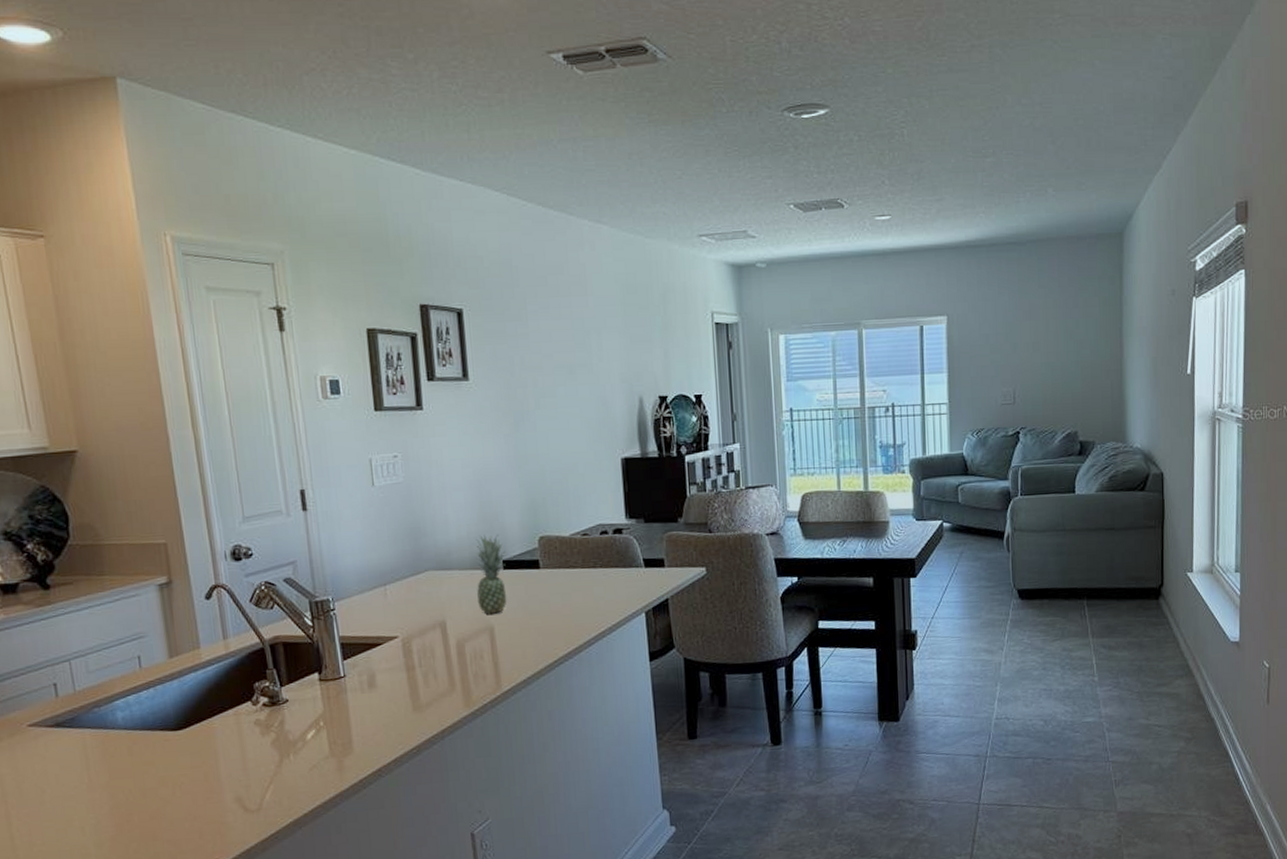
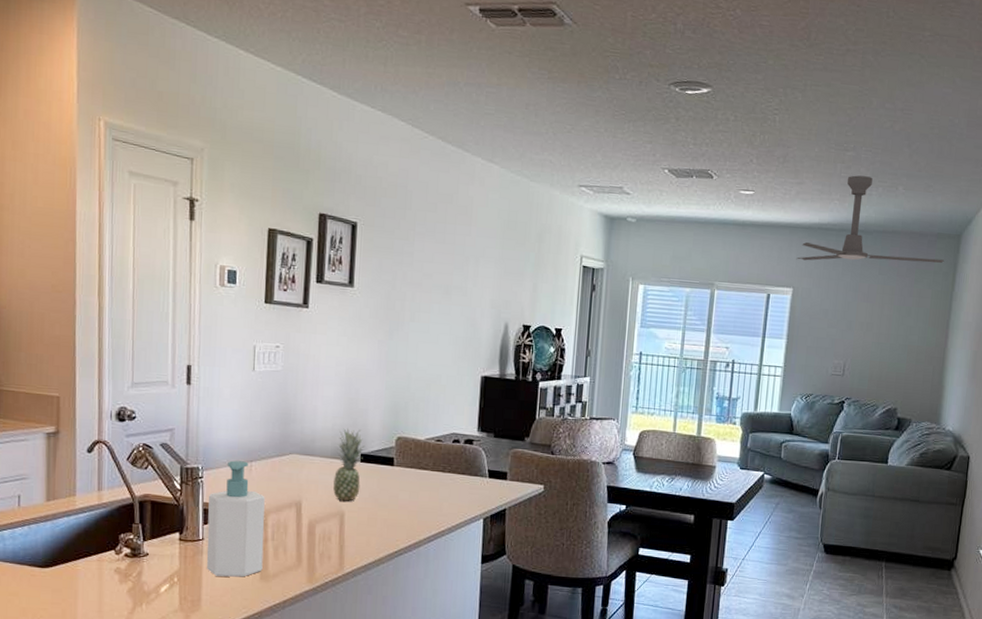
soap bottle: none [344,585,414,714] -> present [206,460,265,577]
ceiling fan: none [946,182,1109,284] -> present [796,175,945,263]

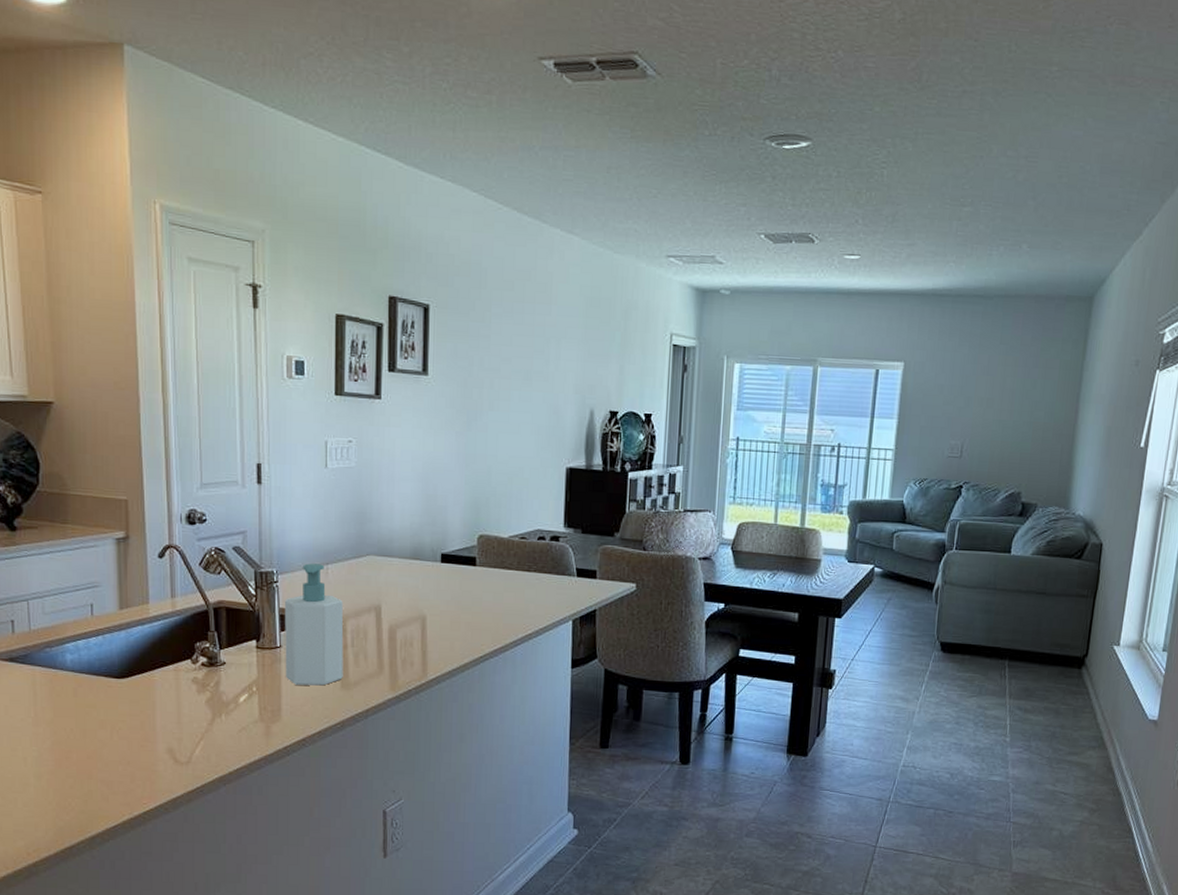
fruit: present [333,427,365,501] -> none [414,526,446,604]
ceiling fan: present [796,175,945,263] -> none [907,233,1075,332]

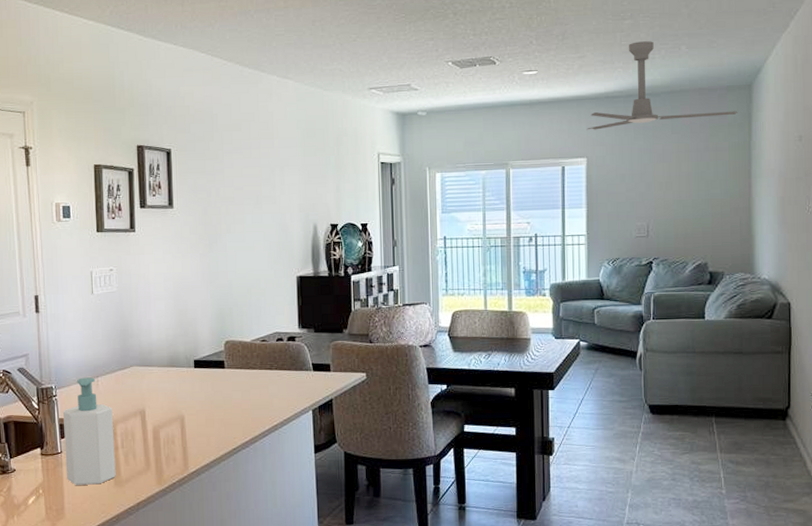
ceiling fan: none [907,233,1075,332] -> present [586,41,738,130]

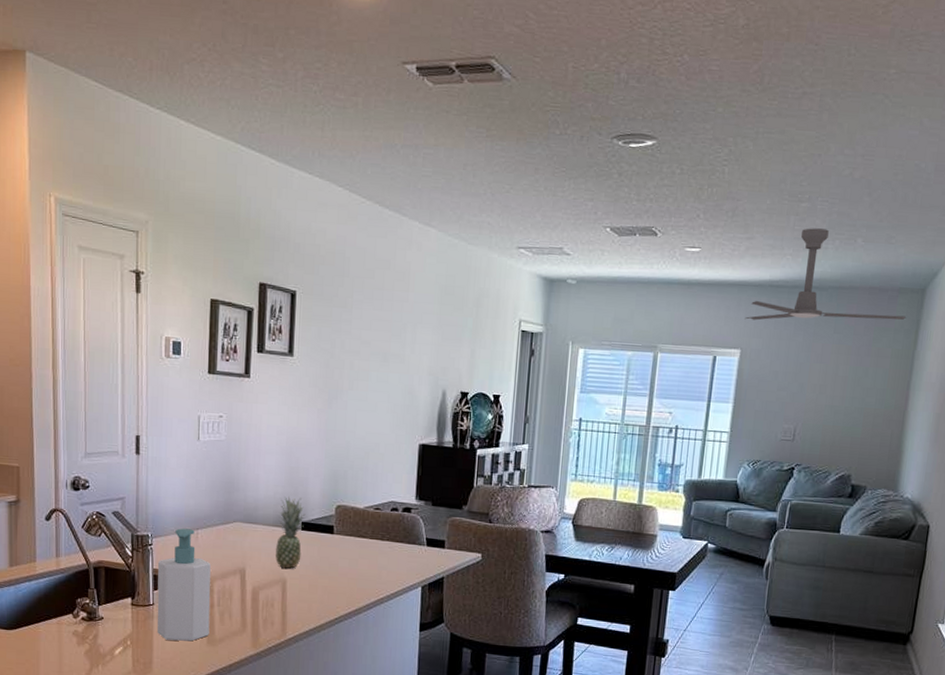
fruit: none [172,337,197,406] -> present [276,496,306,569]

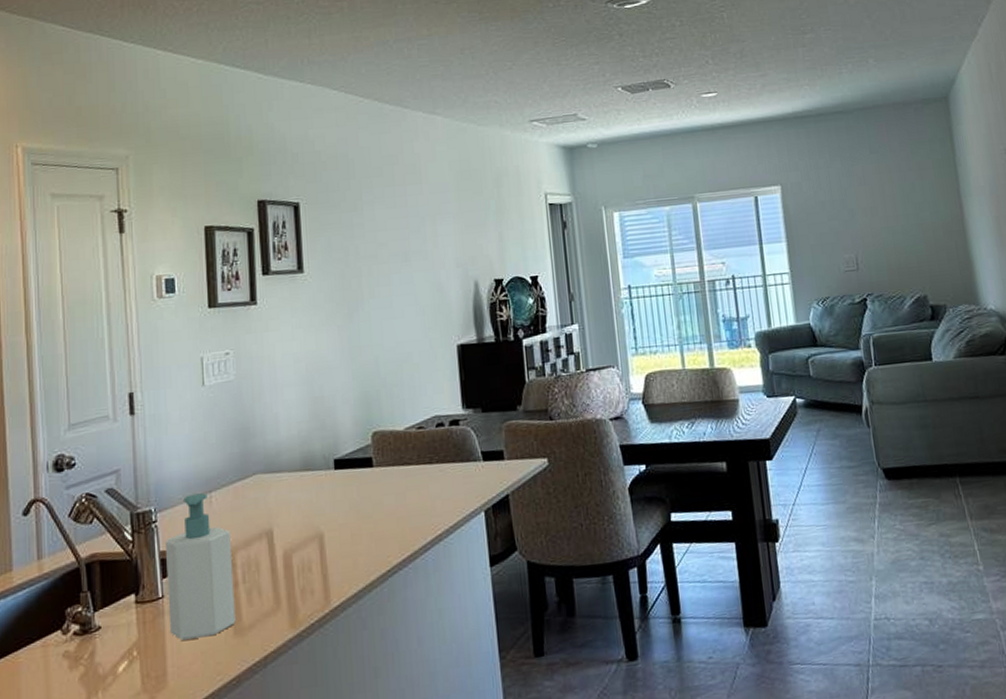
fruit: present [276,496,306,569] -> none [306,431,338,520]
ceiling fan: present [744,228,907,321] -> none [777,55,938,155]

